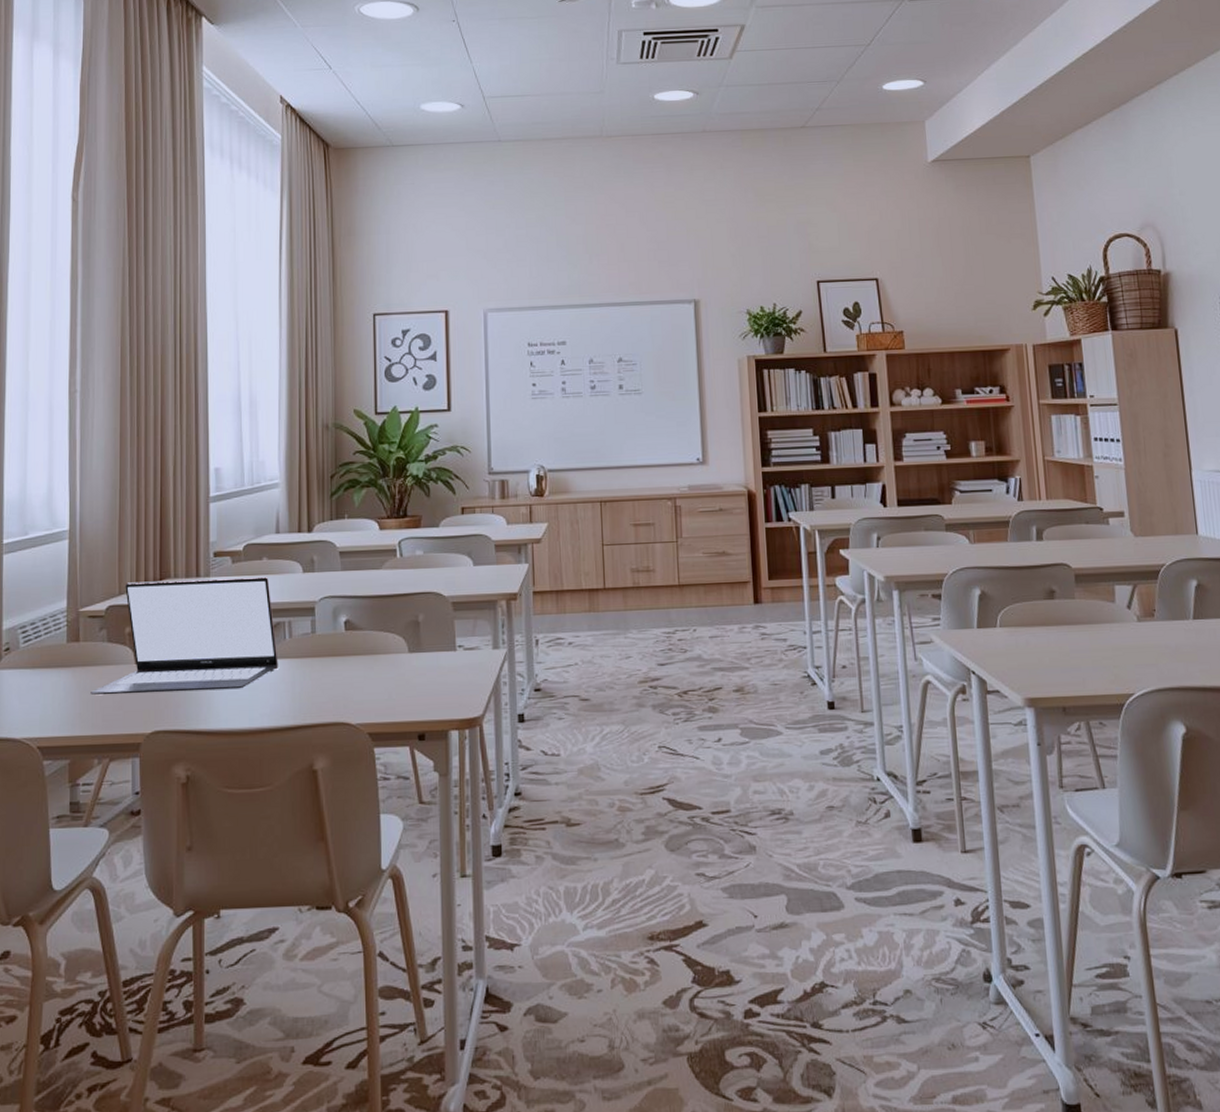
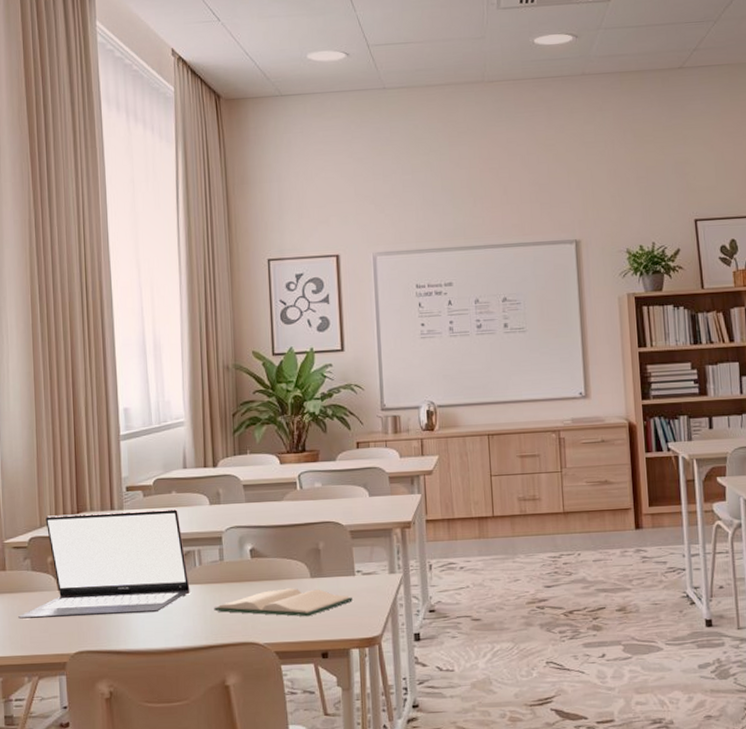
hardback book: none [303,663,453,695] -> present [214,588,352,617]

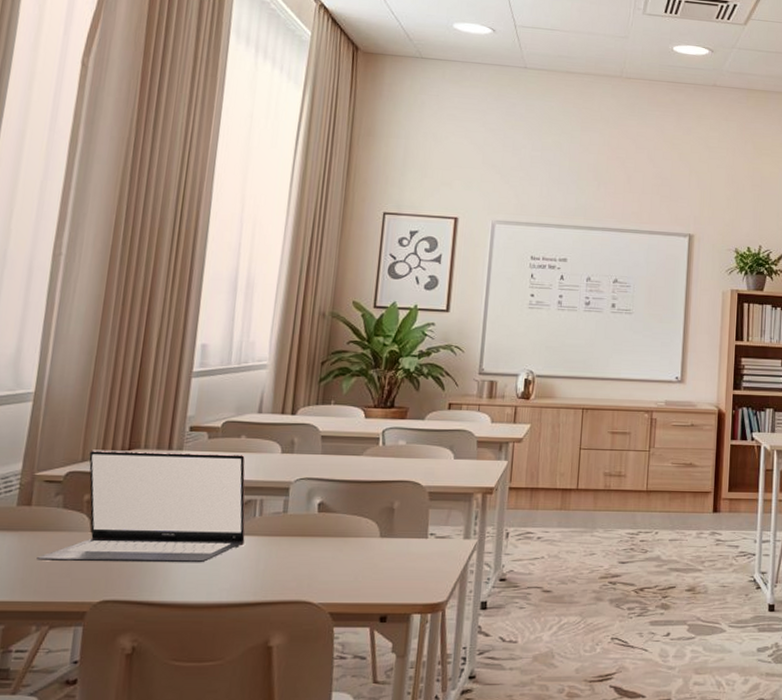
hardback book: present [214,588,352,617] -> none [268,546,421,578]

